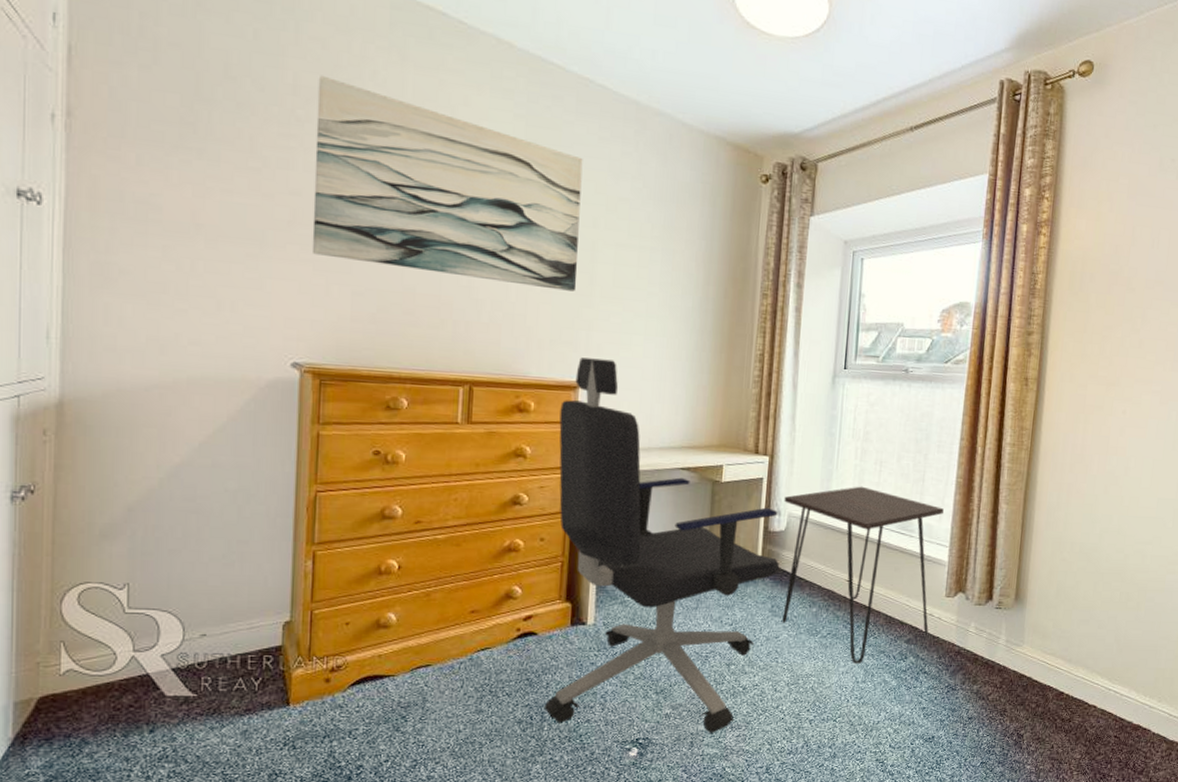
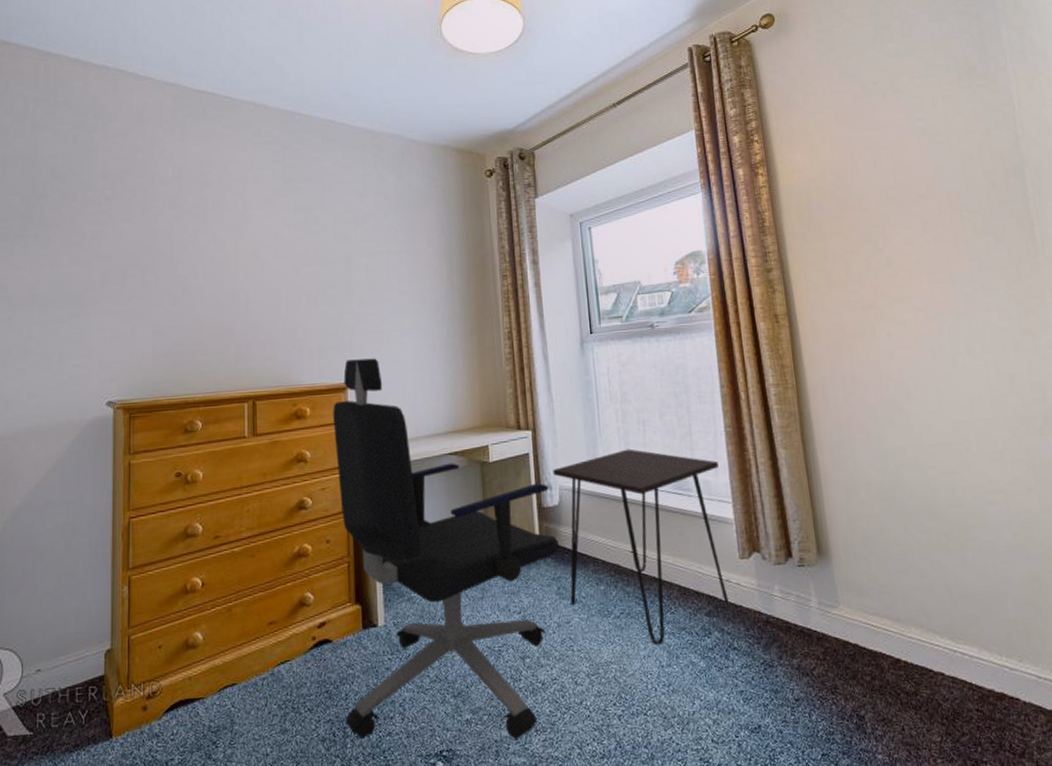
wall art: present [311,75,583,291] -> none [120,160,337,306]

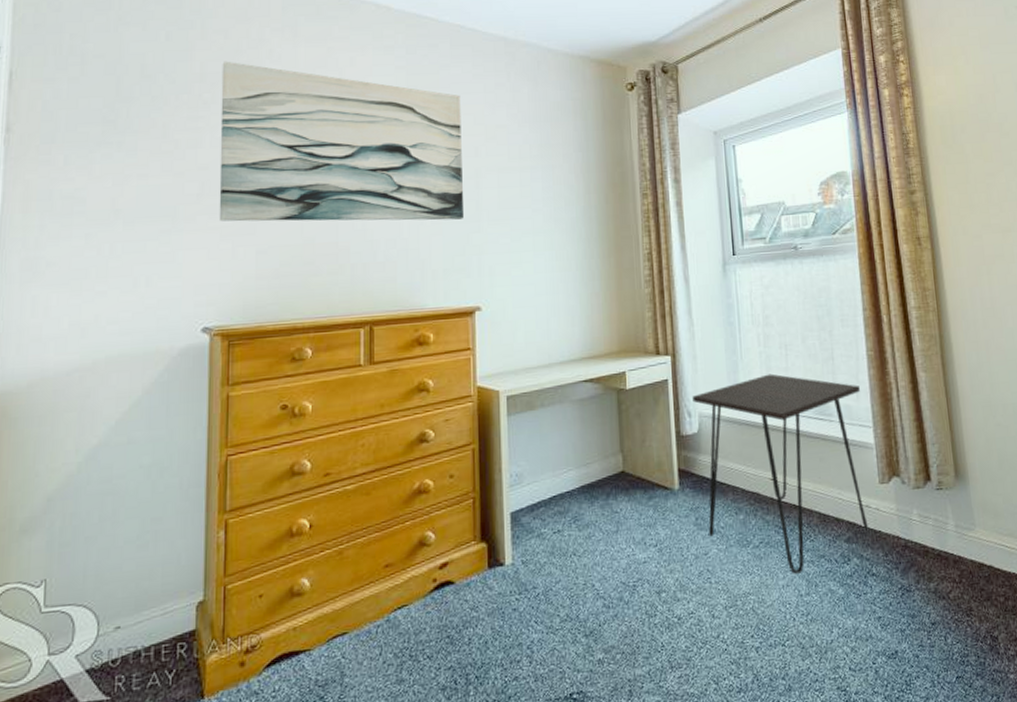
wall art: none [120,160,337,306] -> present [219,61,465,222]
office chair: present [333,358,560,739] -> none [459,280,699,685]

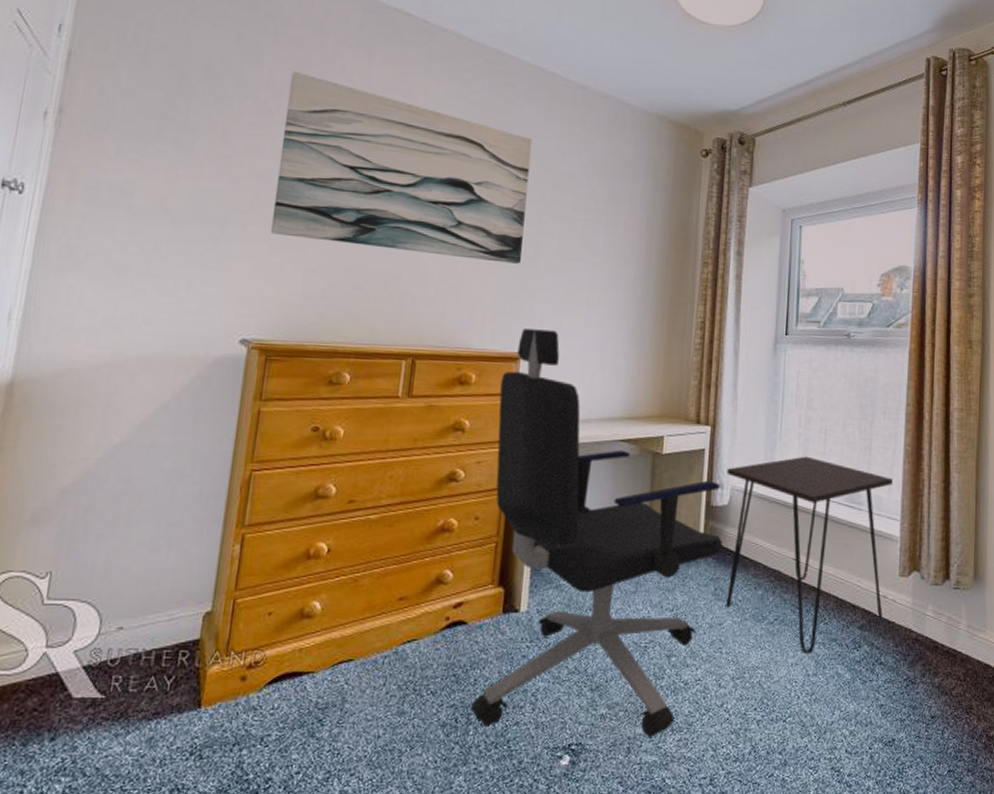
office chair: none [459,280,699,685] -> present [470,328,723,737]

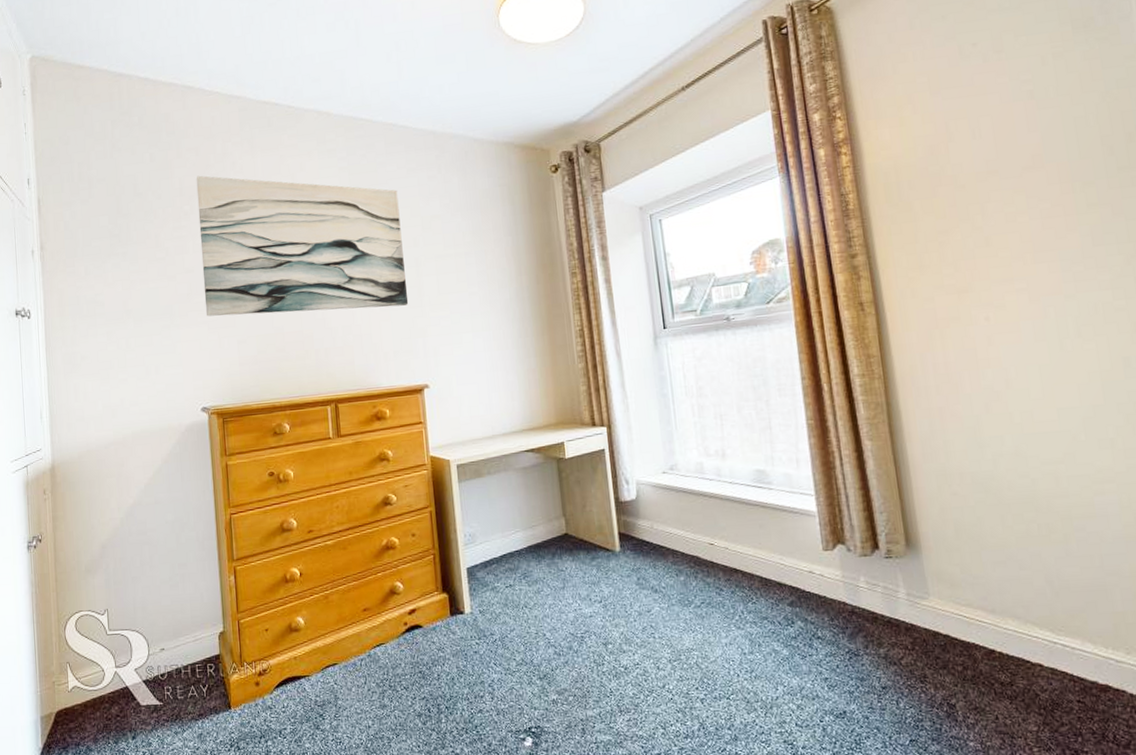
office chair: present [470,328,723,737] -> none [411,359,639,719]
desk: present [726,456,893,654] -> none [629,443,812,634]

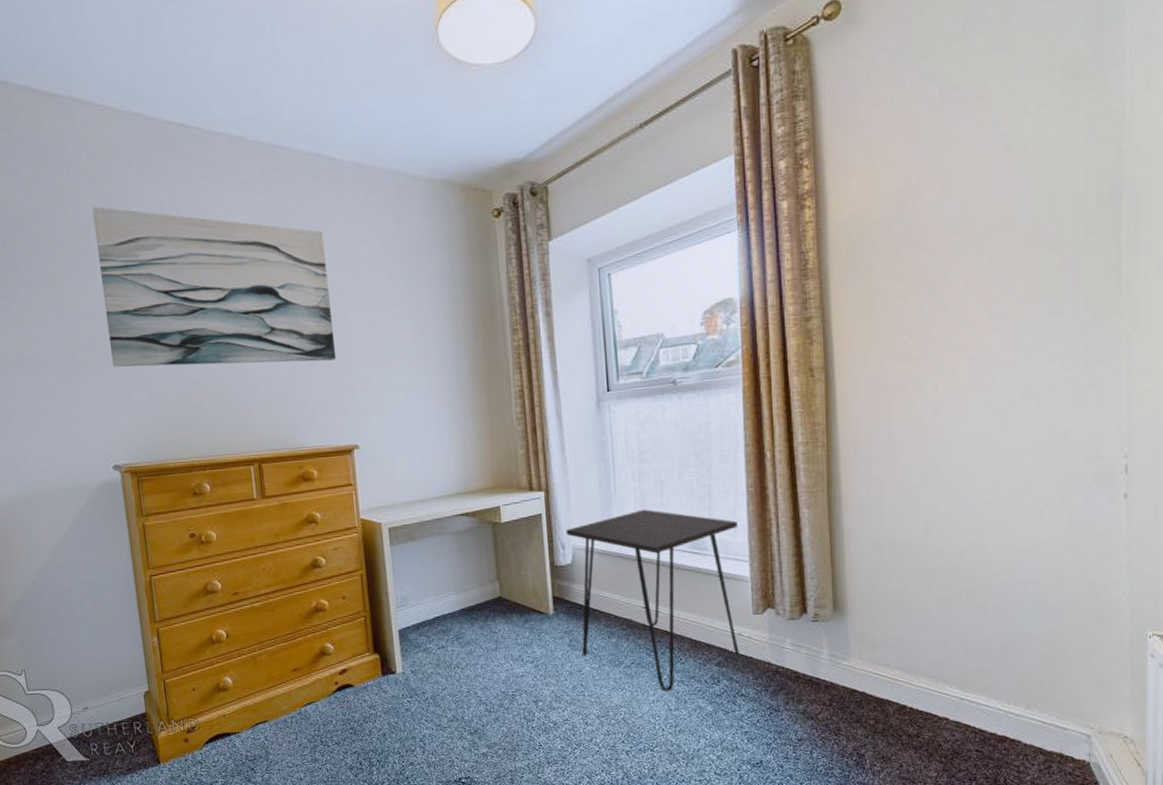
desk: none [629,443,812,634] -> present [566,509,739,691]

